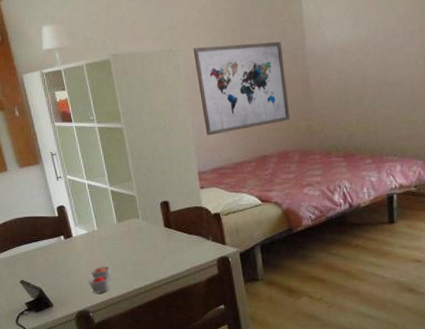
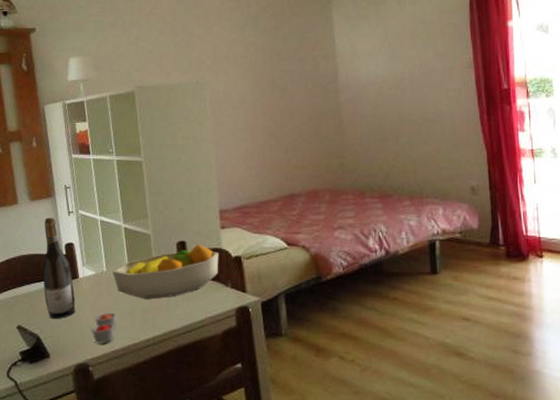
wine bottle: none [35,183,72,274] -> present [41,217,76,320]
fruit bowl: none [103,203,200,254] -> present [113,244,219,299]
wall art: present [193,42,290,136] -> none [220,76,321,172]

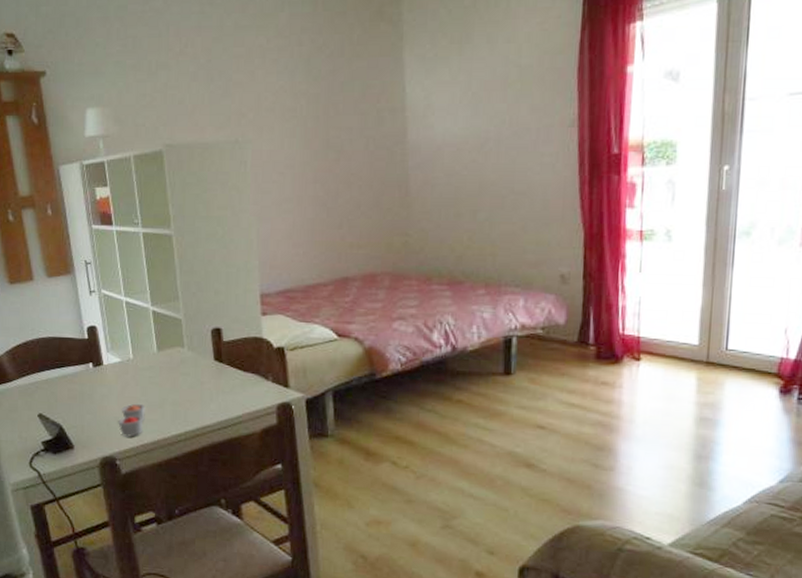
wine bottle: present [41,217,76,320] -> none [62,297,100,409]
fruit bowl: present [113,244,219,299] -> none [140,332,259,392]

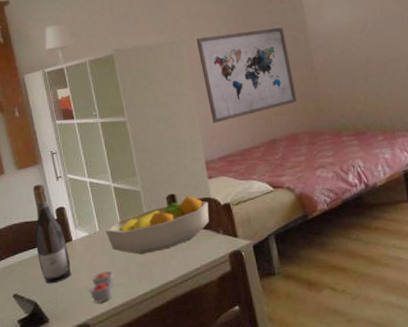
wine bottle: none [62,297,100,409] -> present [33,184,71,284]
fruit bowl: none [140,332,259,392] -> present [106,195,210,255]
wall art: none [264,134,381,249] -> present [196,27,297,123]

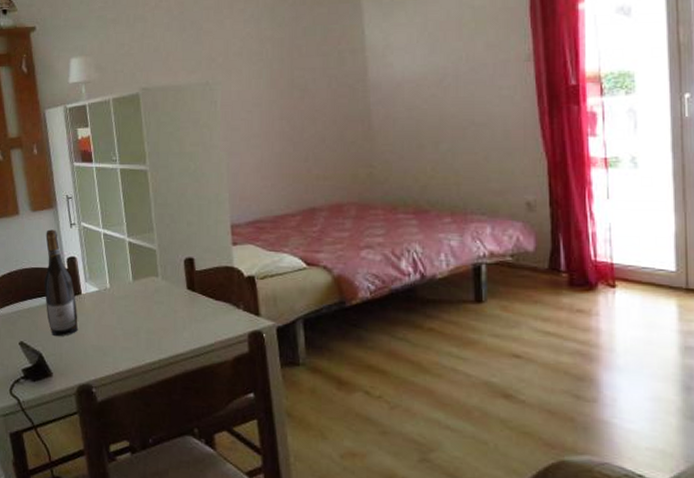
candle: present [89,270,114,303] -> none [95,331,121,365]
fruit bowl: present [106,195,210,255] -> none [116,261,230,320]
wall art: present [196,27,297,123] -> none [233,73,346,182]

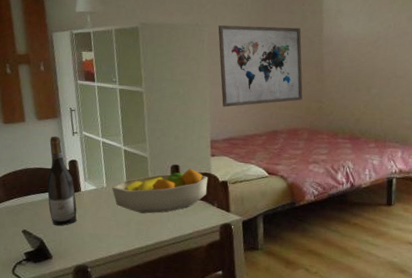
fruit bowl: none [116,261,230,320] -> present [112,168,208,214]
wall art: none [233,73,346,182] -> present [218,25,303,107]

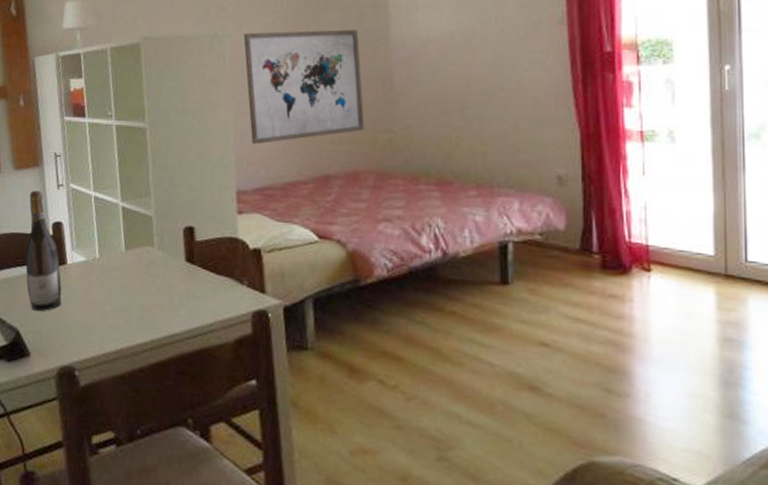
fruit bowl: present [112,168,208,214] -> none [106,231,234,295]

